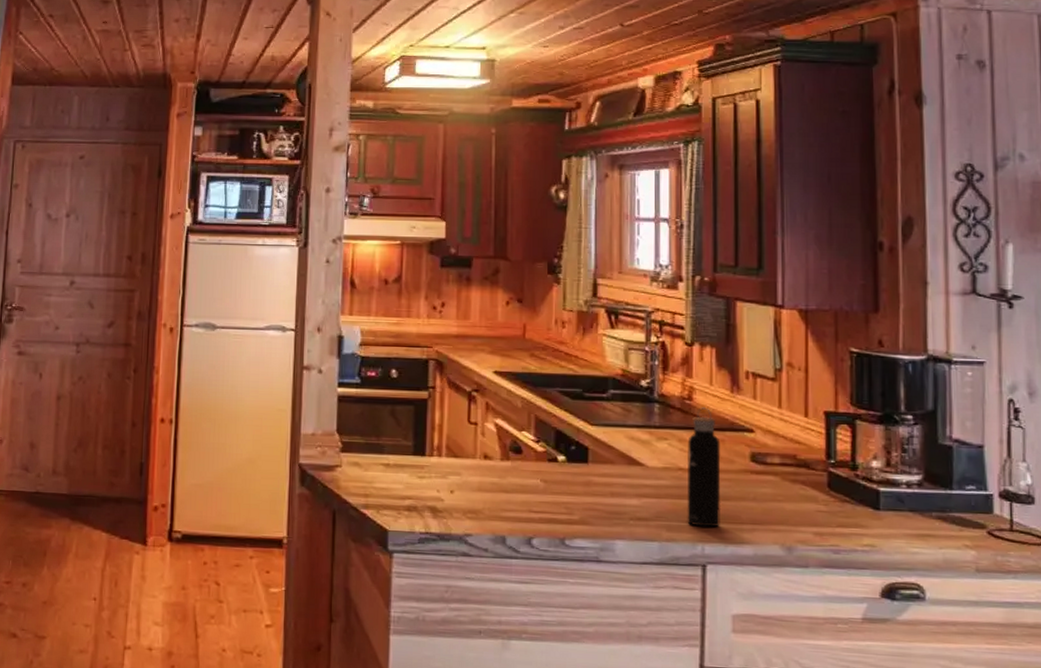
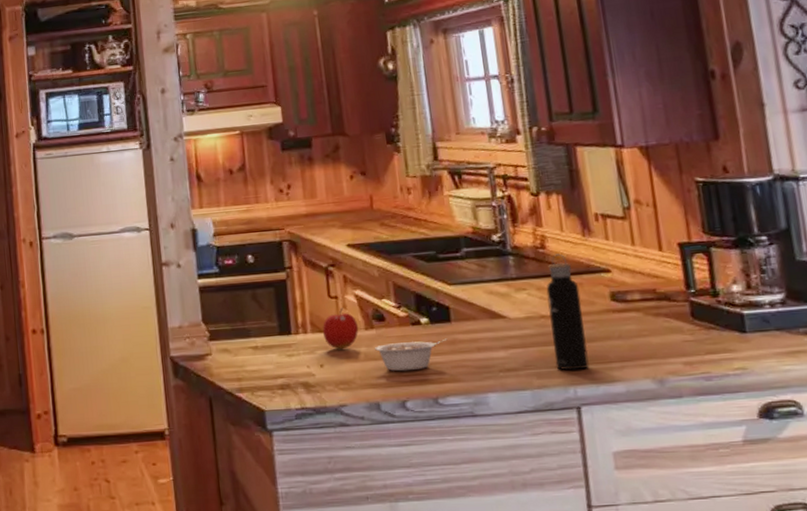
fruit: none [457,435,495,478] -> present [322,307,359,350]
legume: none [507,477,582,508] -> present [374,338,448,372]

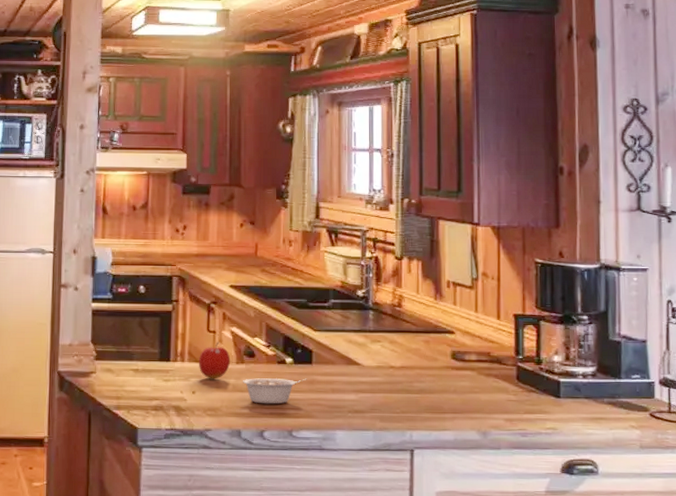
water bottle: present [546,254,589,371] -> none [397,313,427,417]

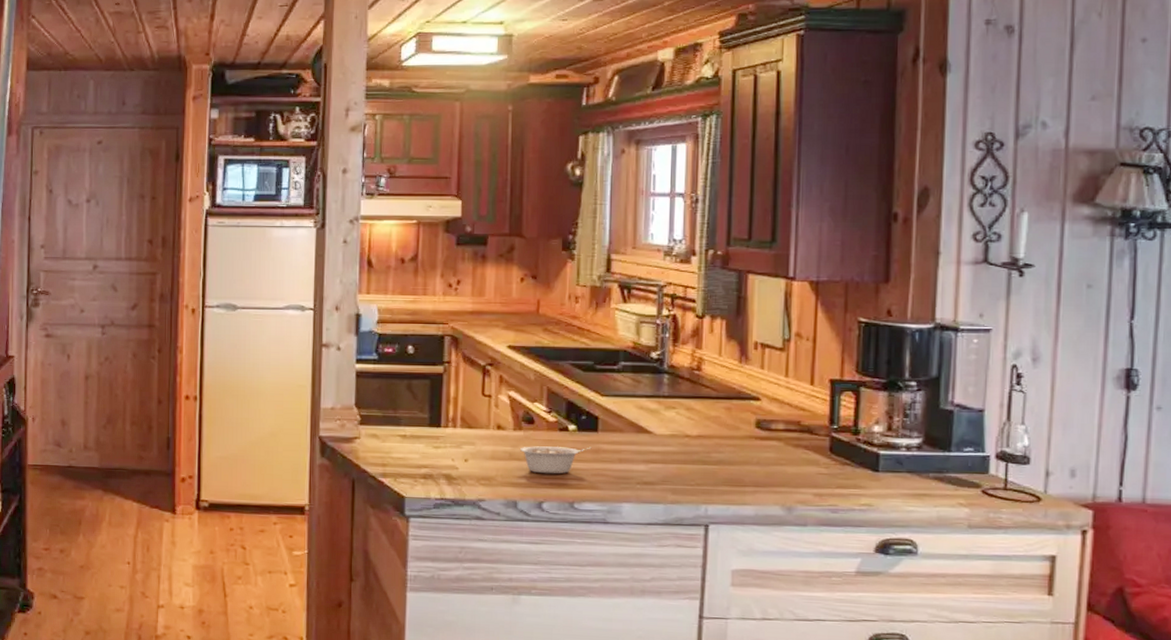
fruit: present [198,342,231,379] -> none [471,406,508,447]

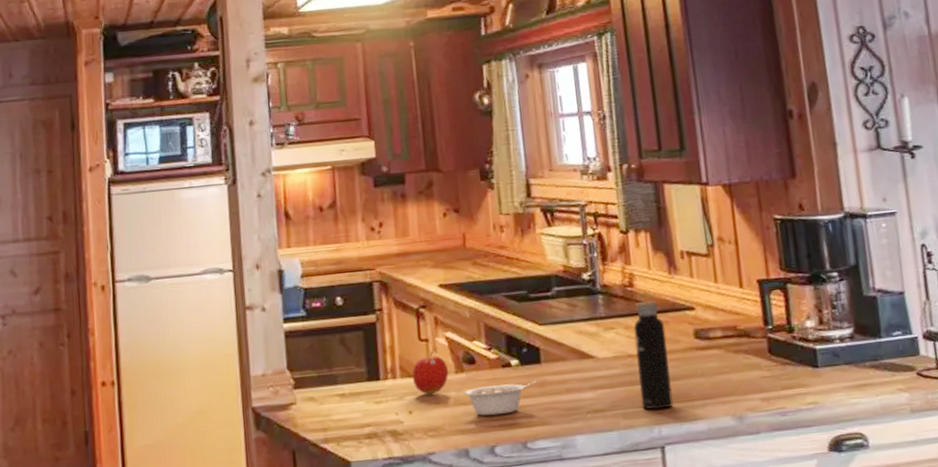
fruit: none [471,406,508,447] -> present [412,350,449,395]
water bottle: none [692,377,727,490] -> present [633,292,673,410]

